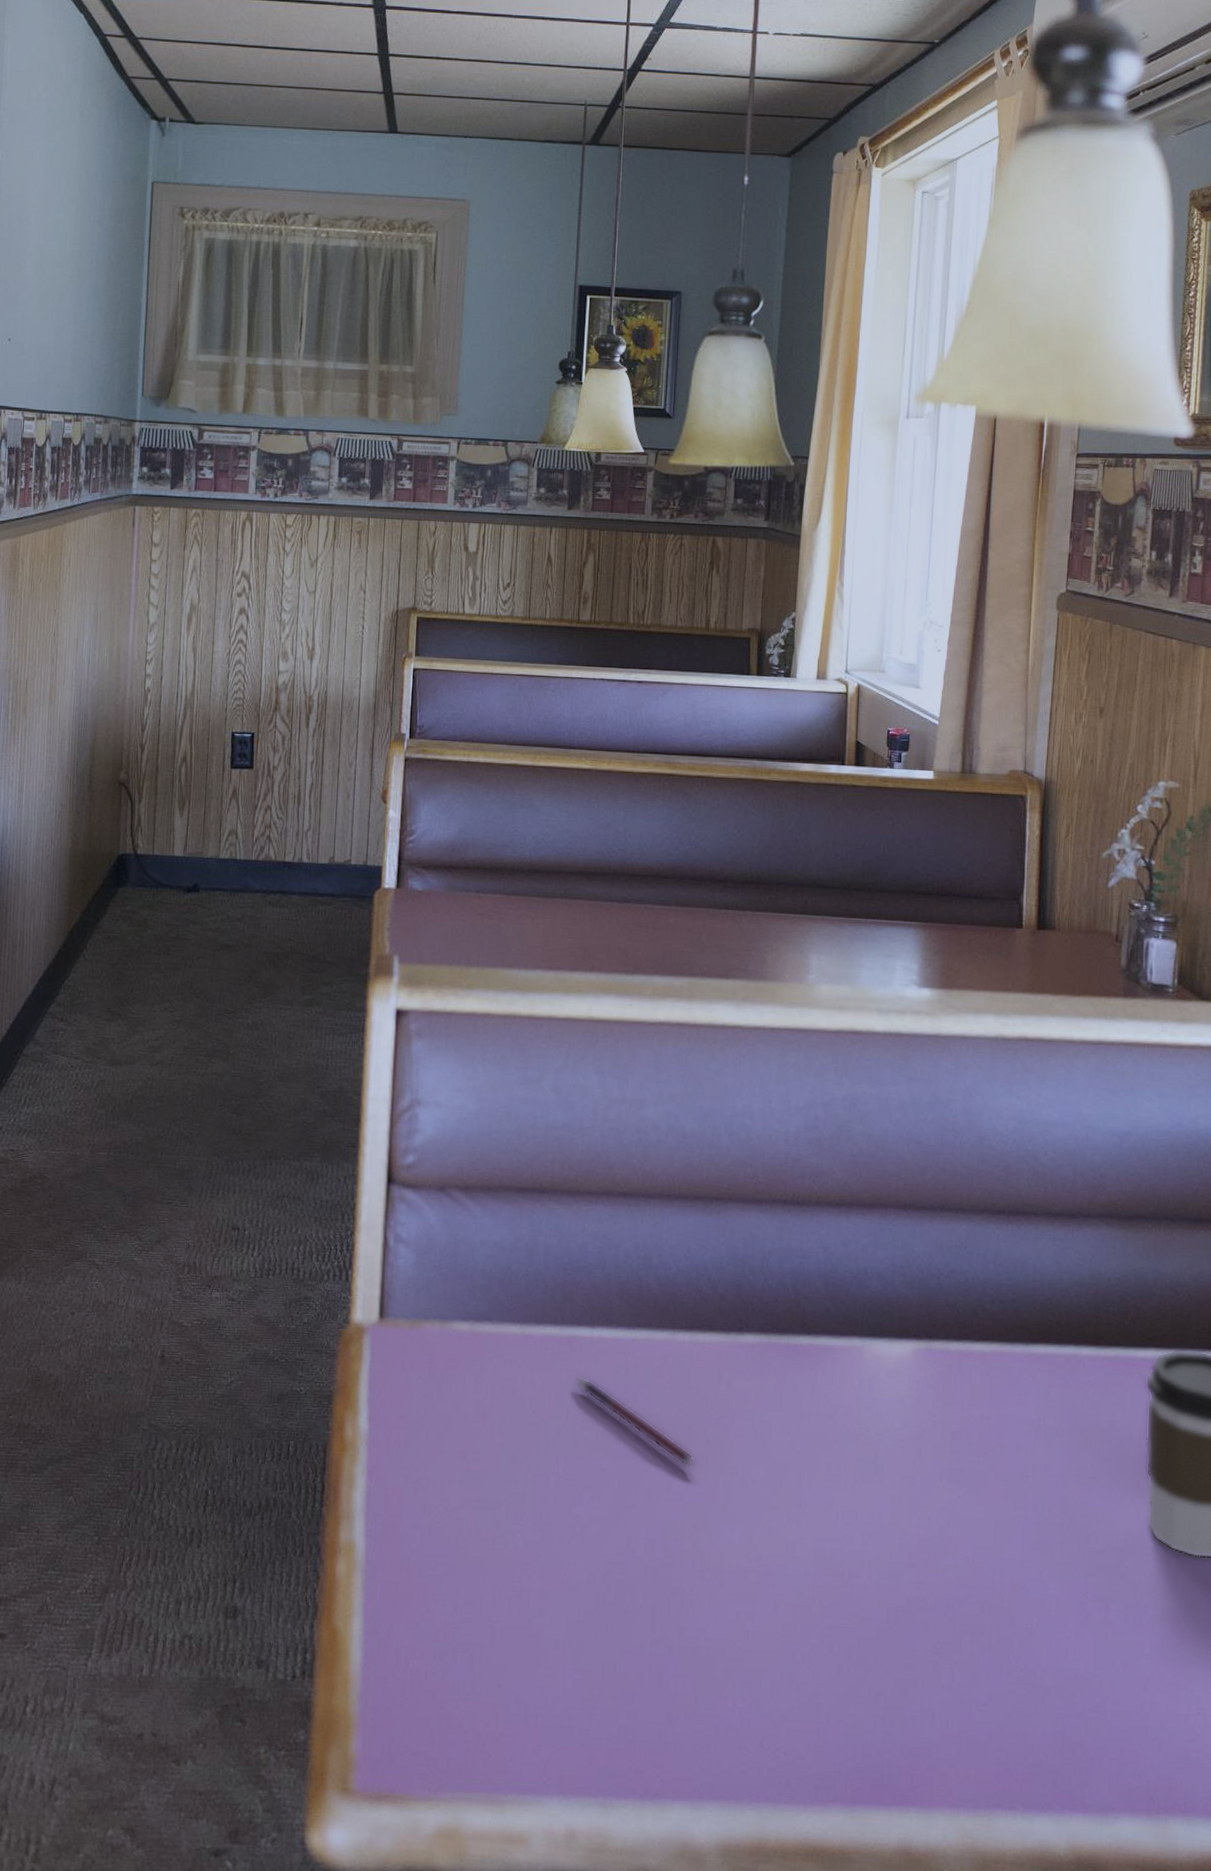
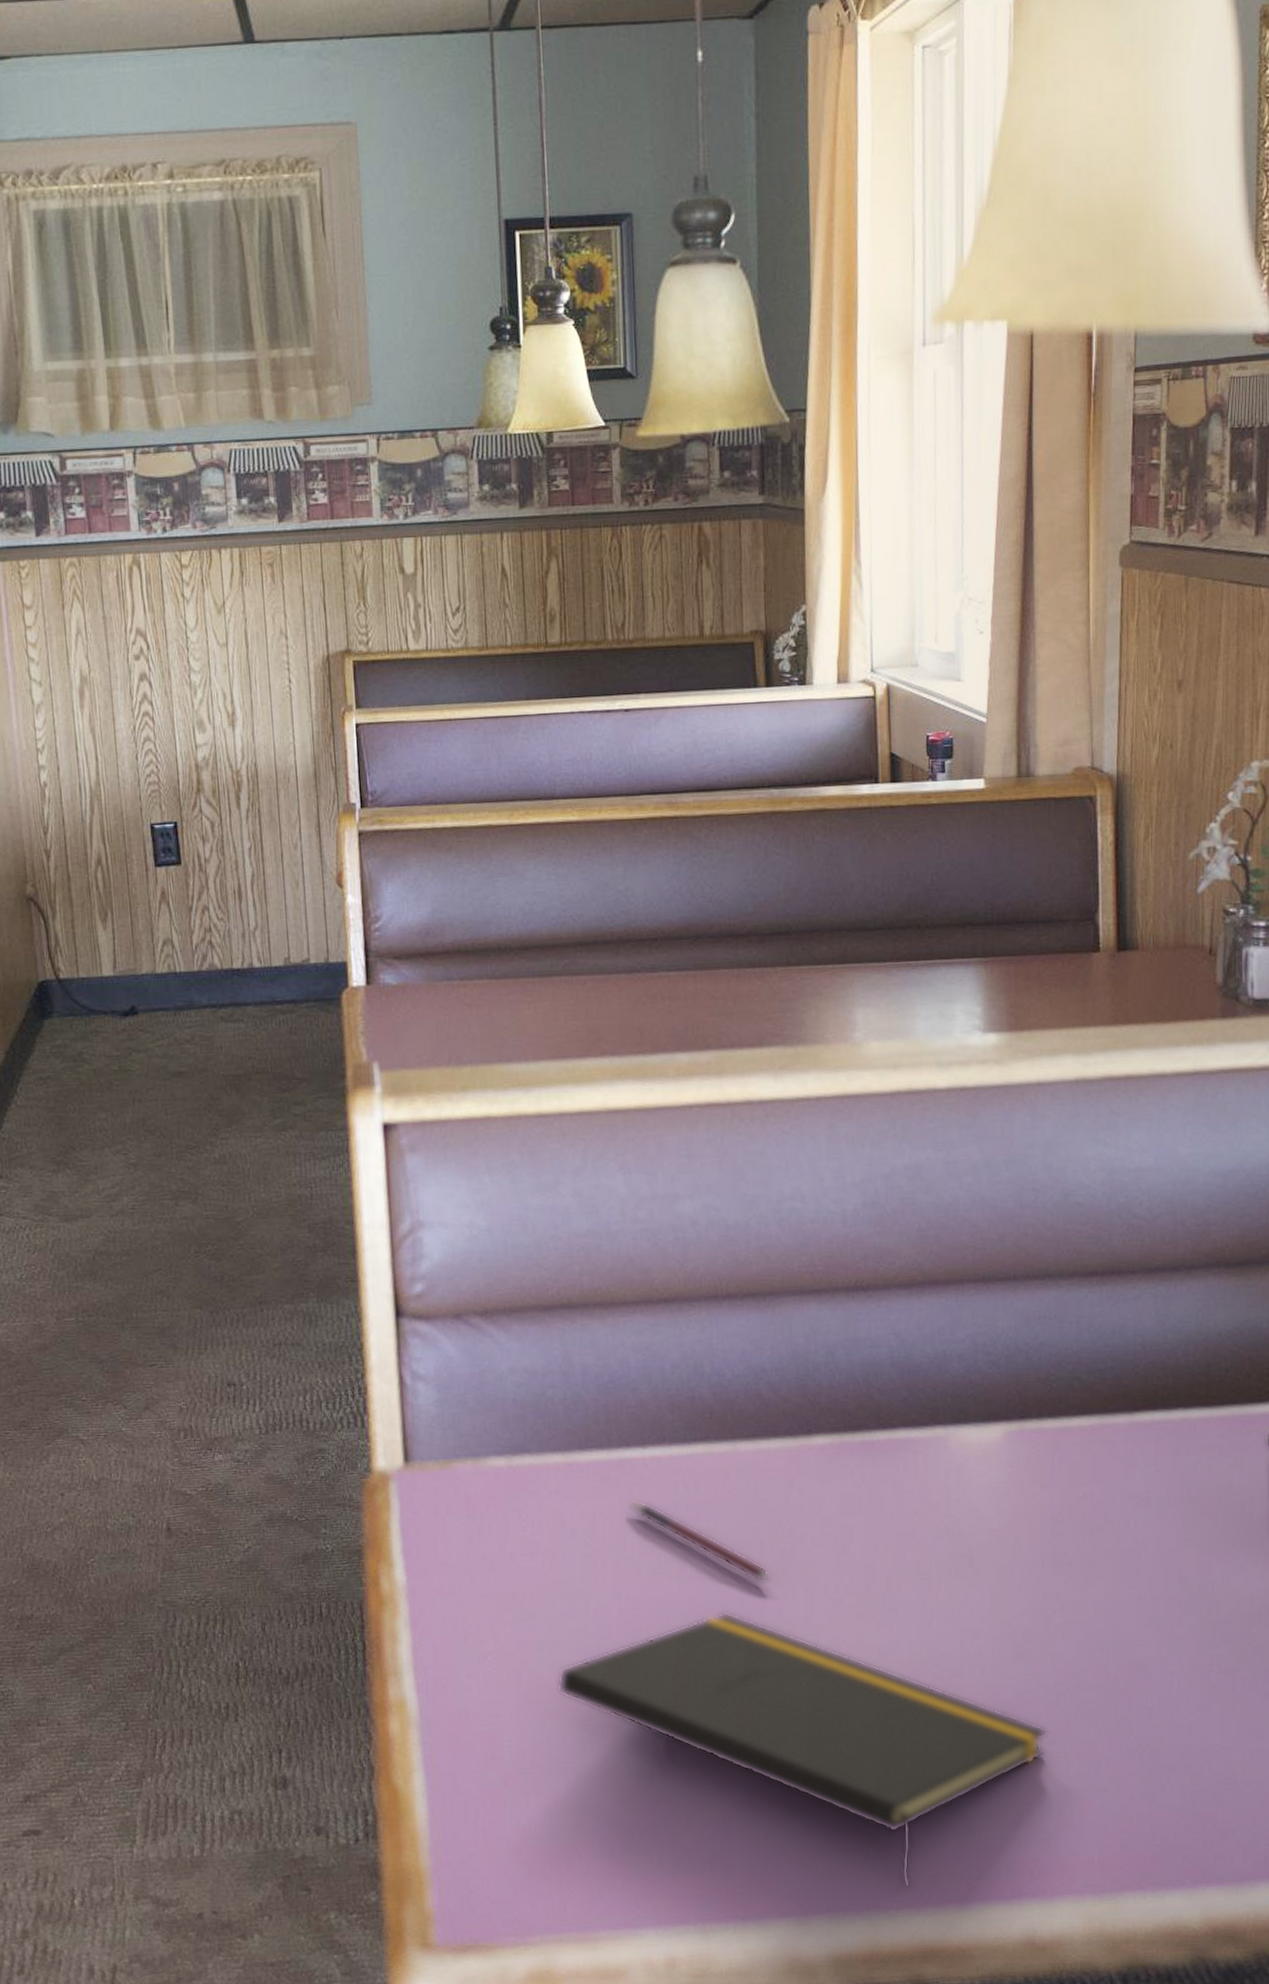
notepad: none [493,1491,936,1782] -> present [557,1612,1048,1887]

